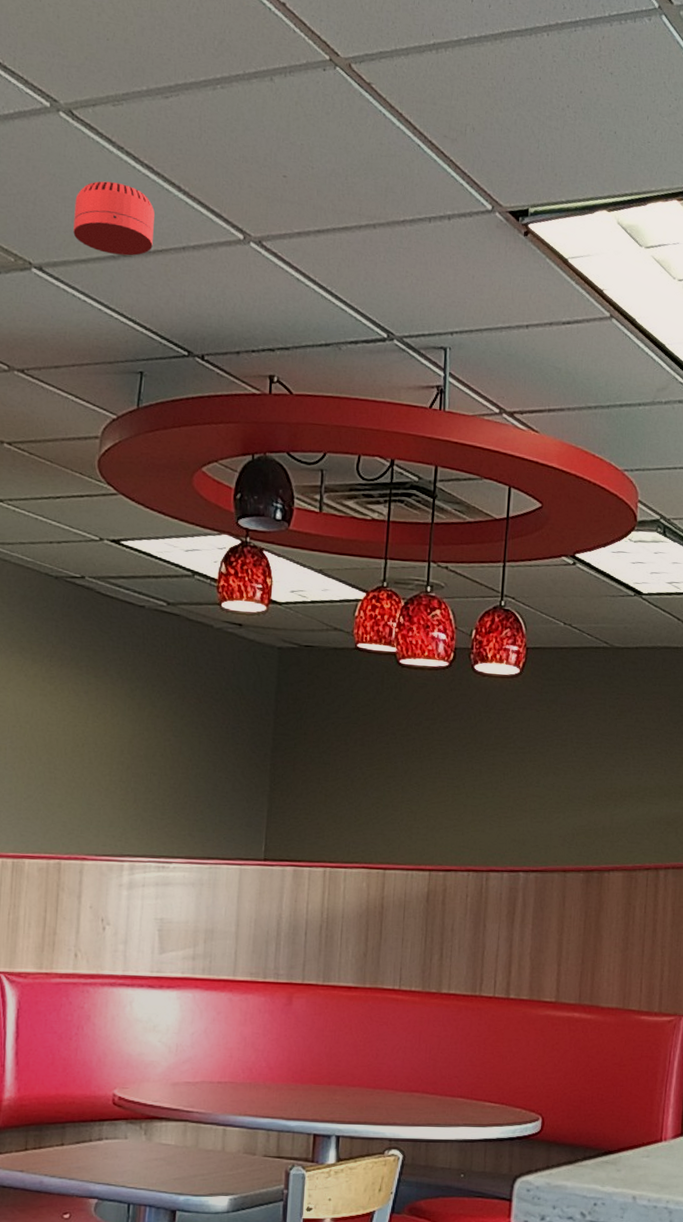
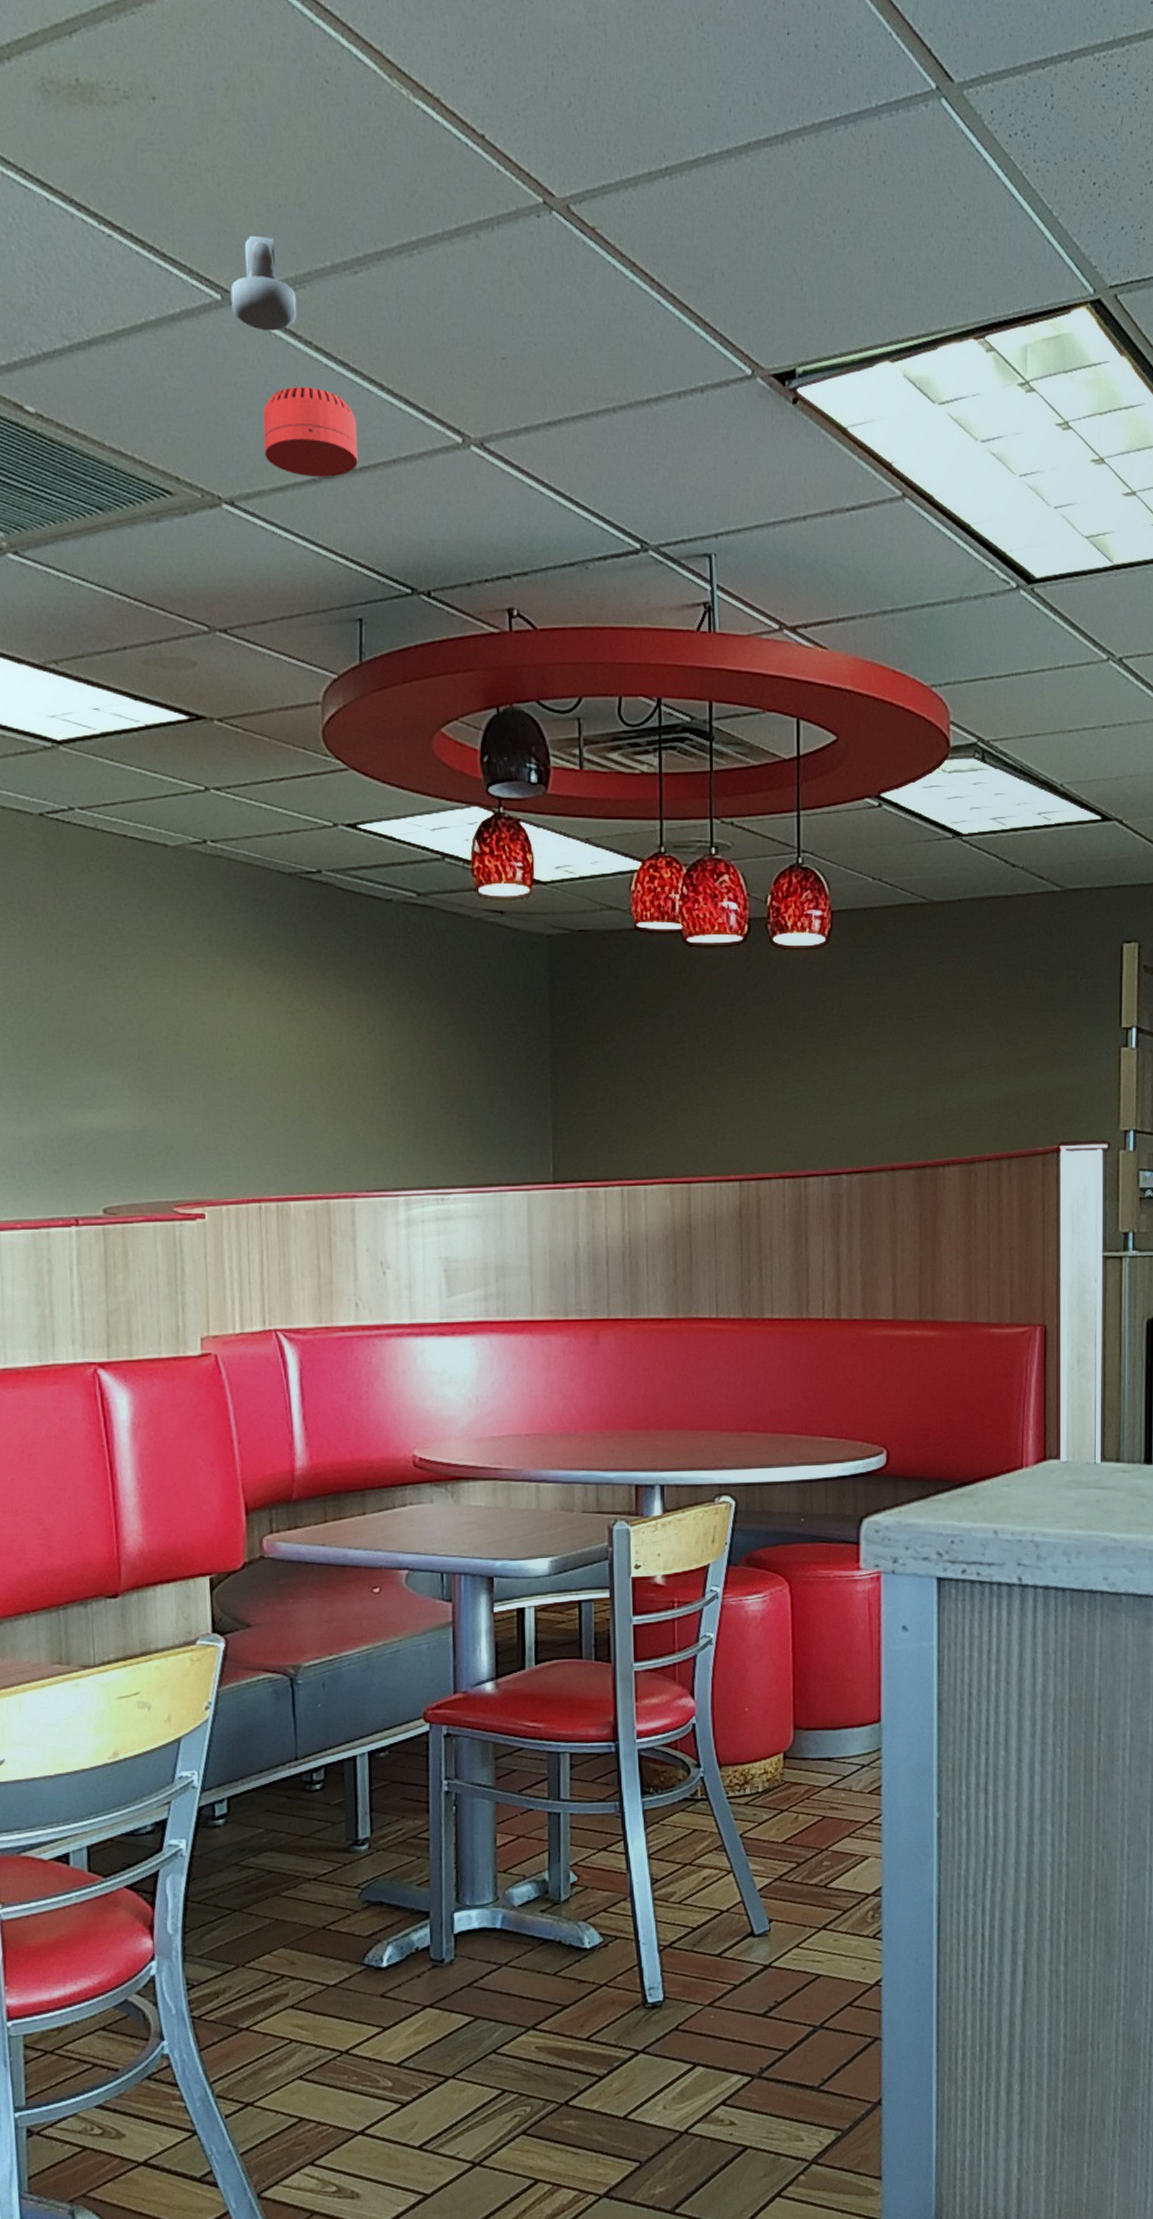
security camera: none [58,59,115,136] -> present [230,235,298,331]

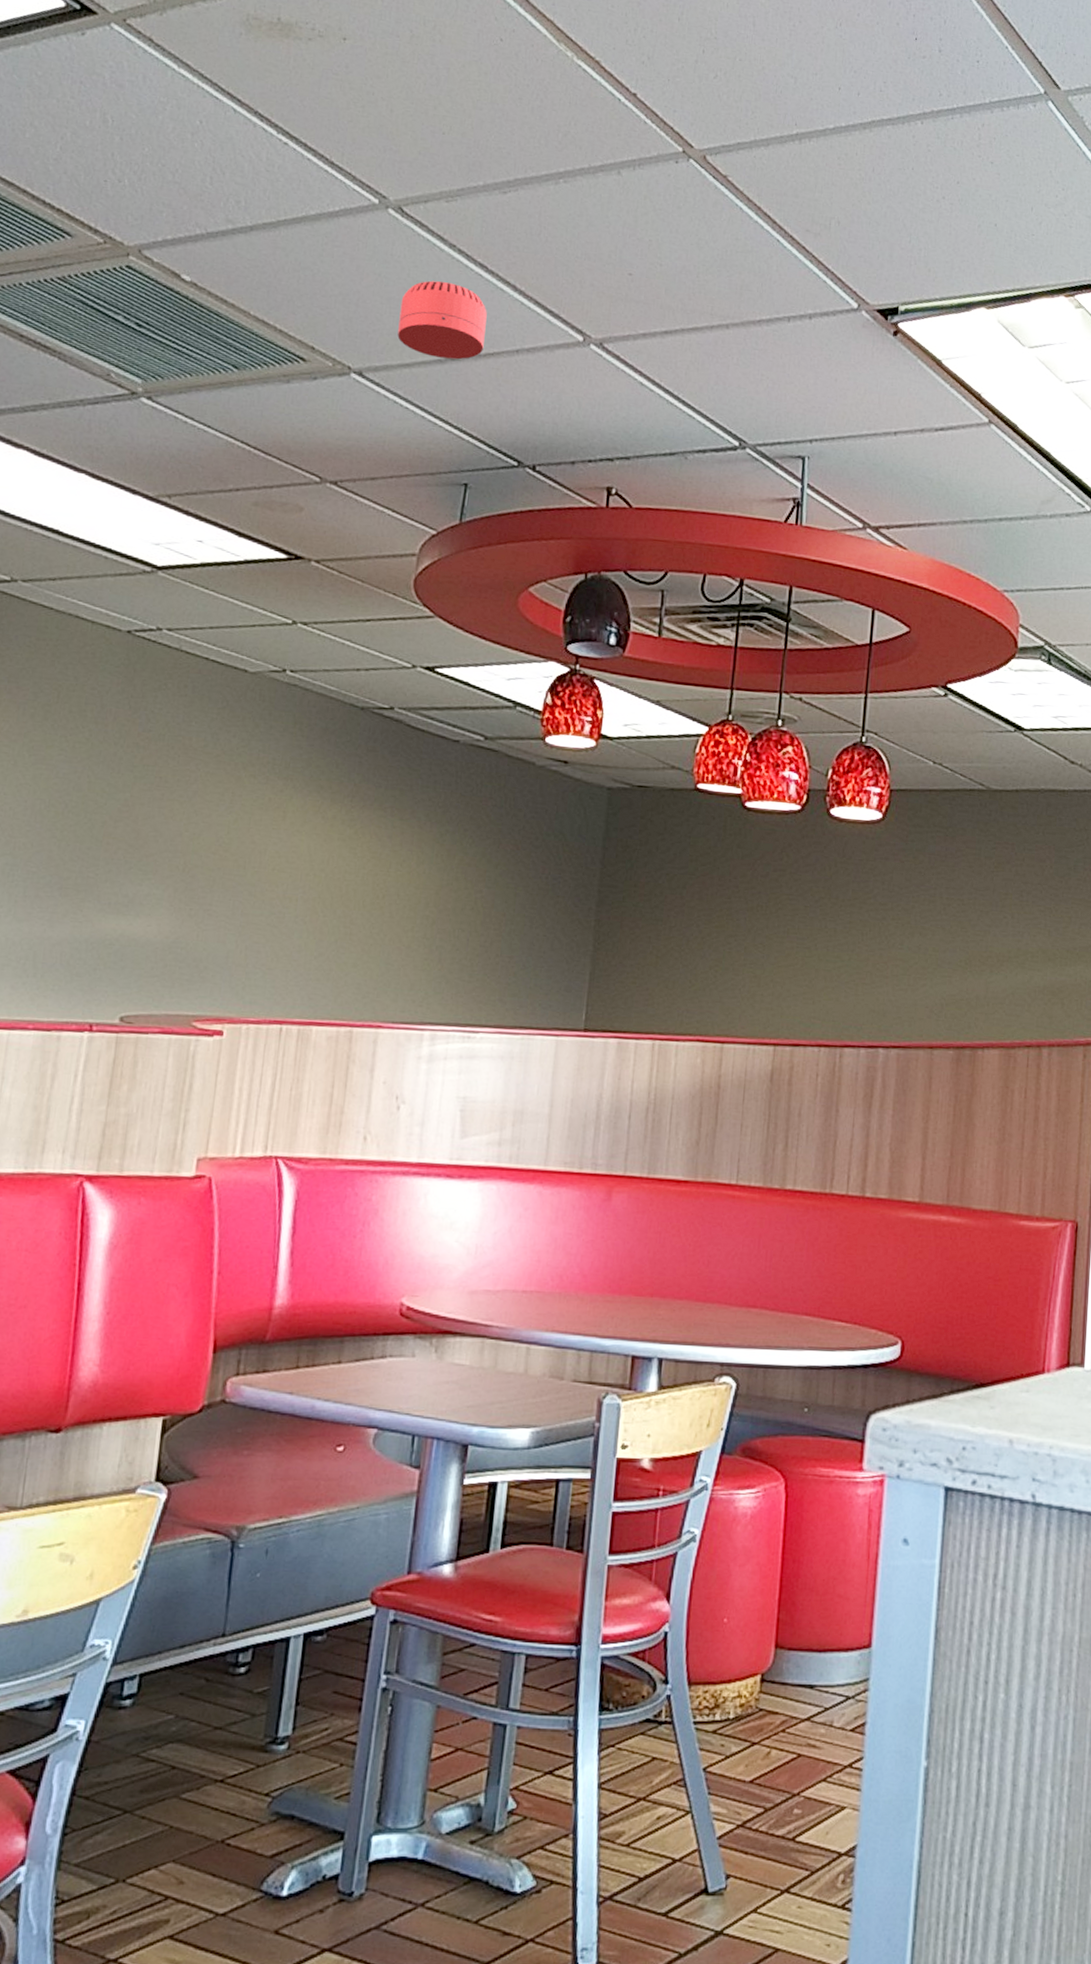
security camera: present [230,235,298,331] -> none [386,154,448,234]

